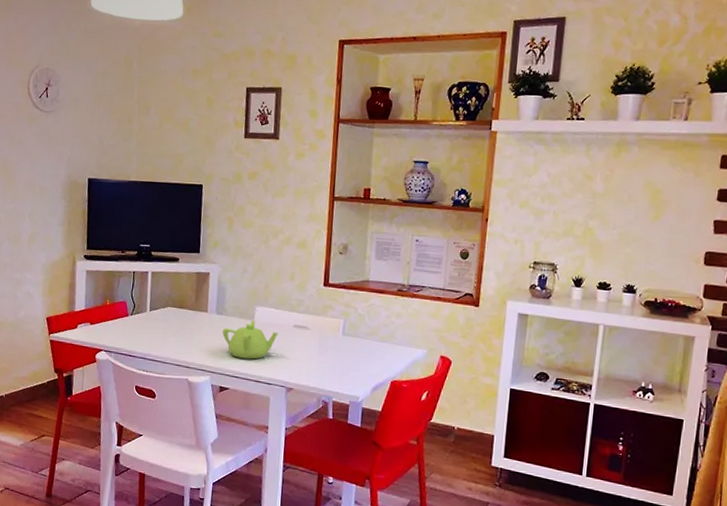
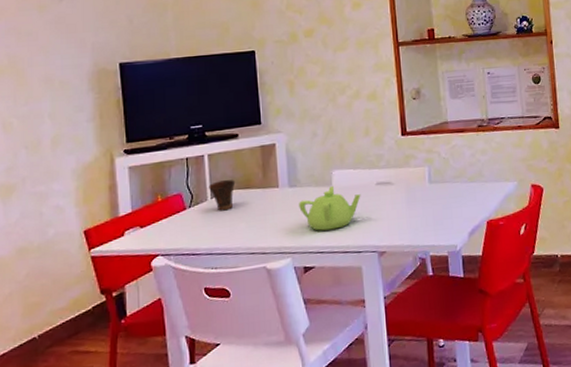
cup: none [149,297,172,324] -> present [209,180,236,211]

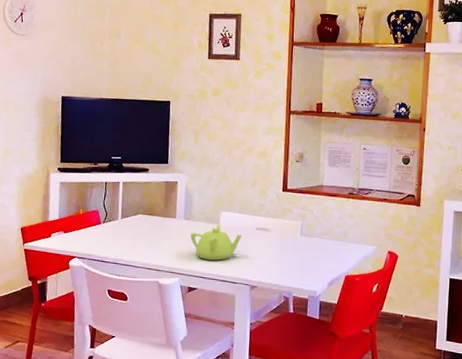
cup: present [209,180,236,211] -> none [120,205,142,230]

